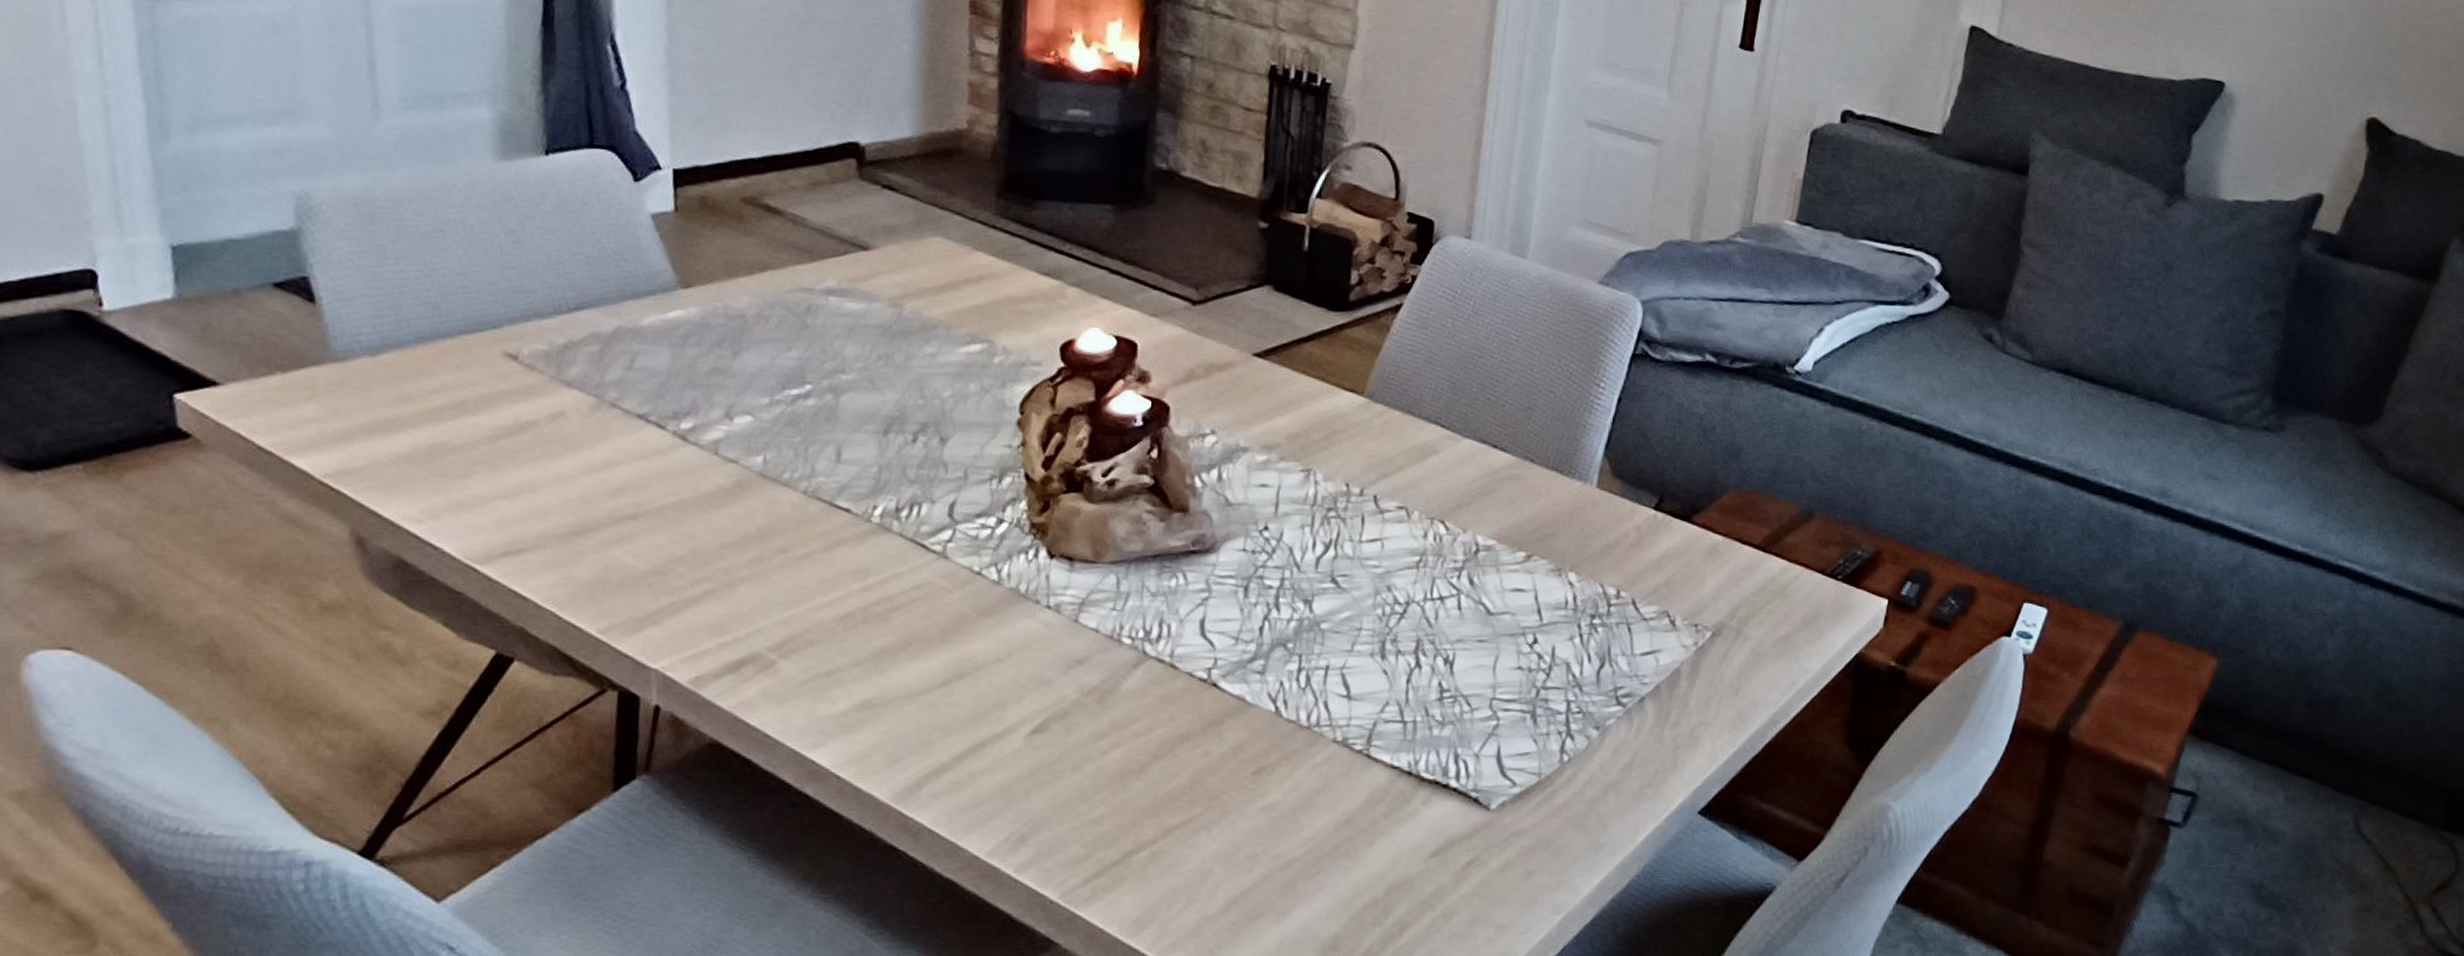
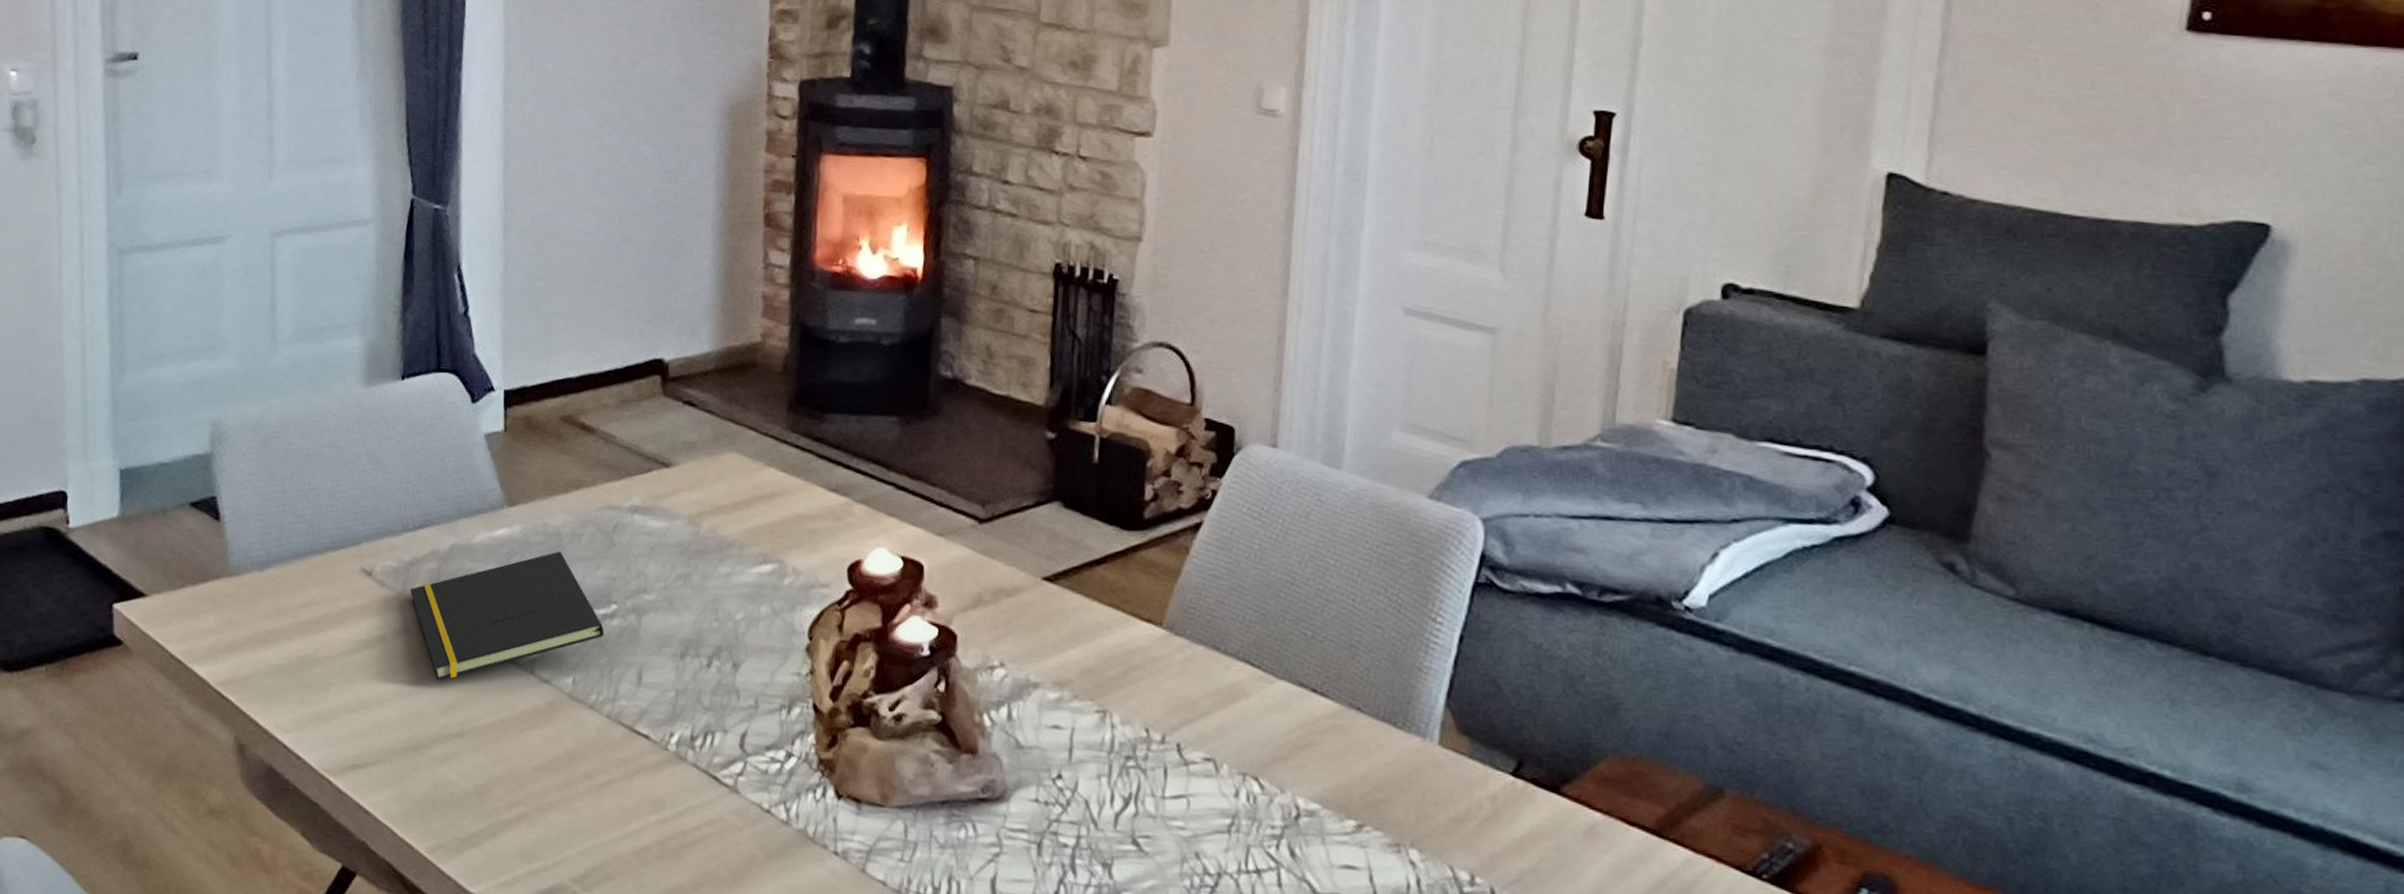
notepad: none [566,332,798,465] -> present [410,550,605,681]

